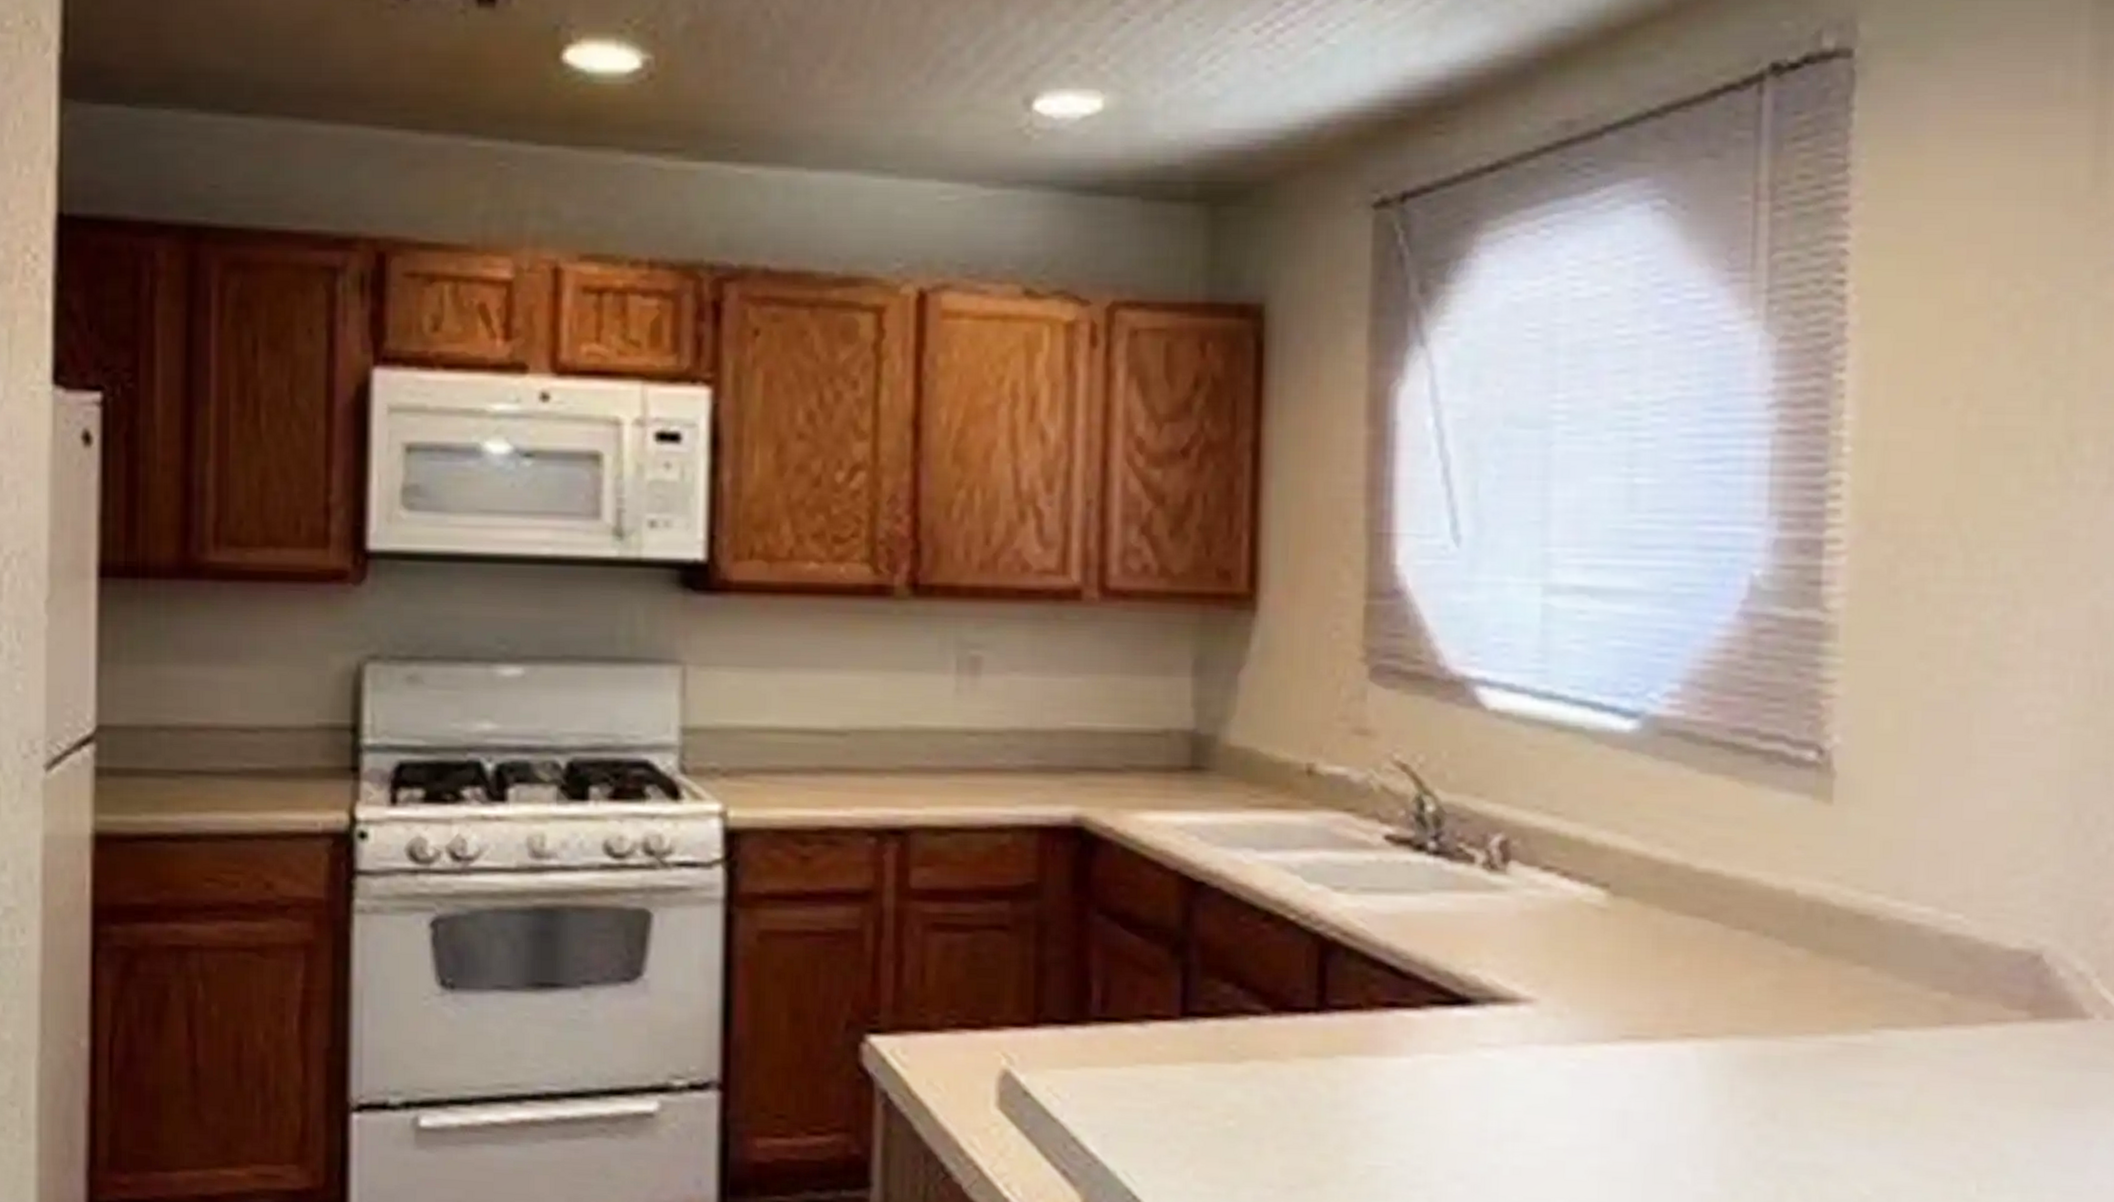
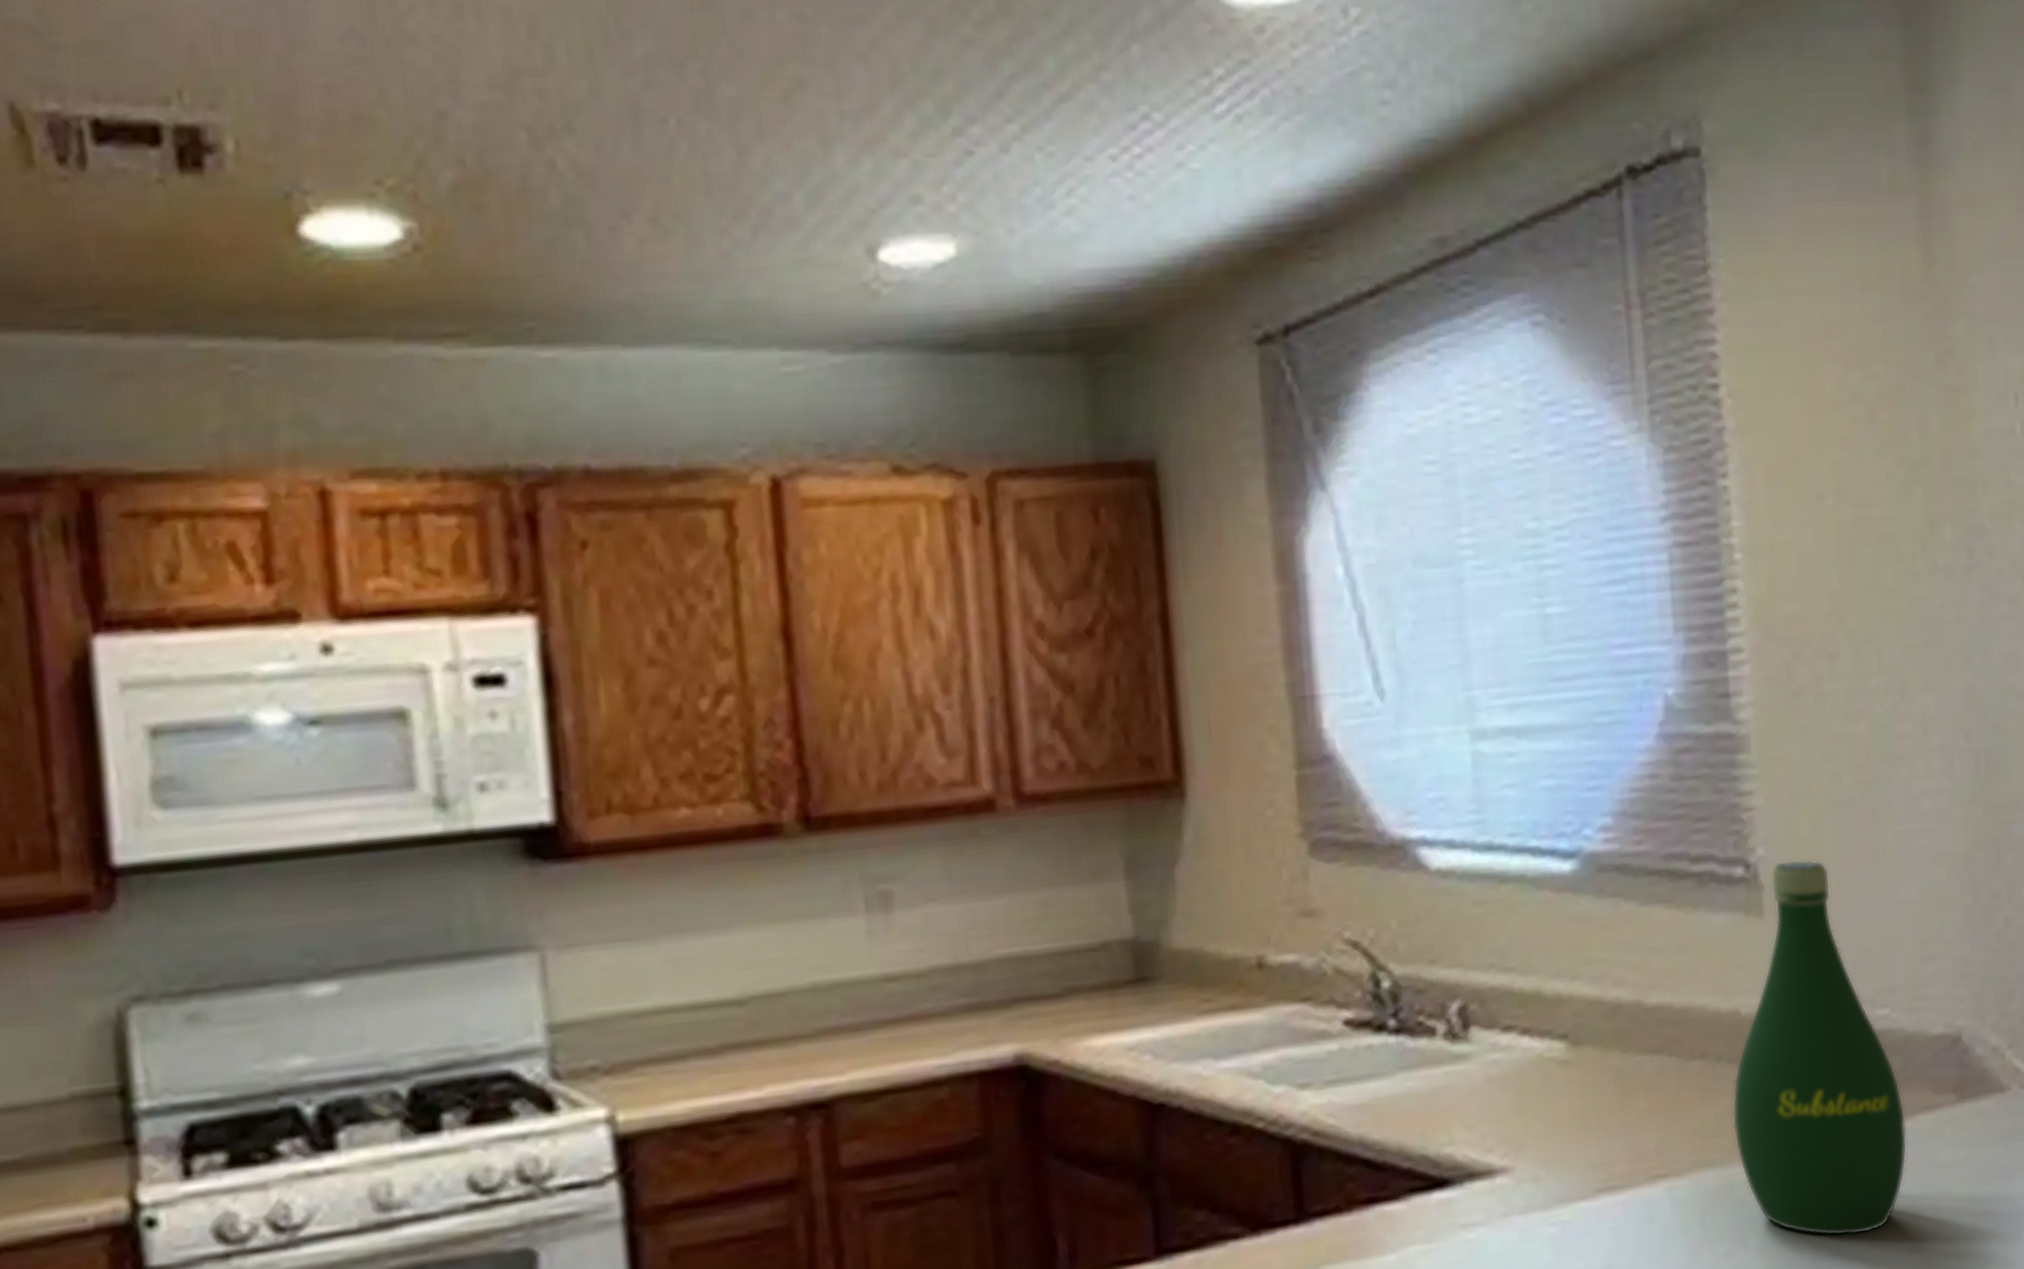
bottle: none [1774,751,1969,1132] -> present [1732,859,1908,1237]

